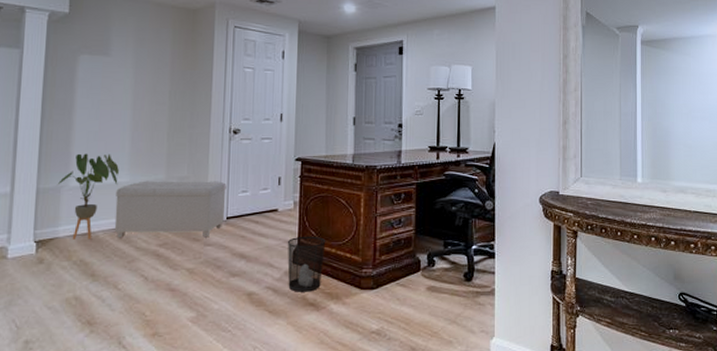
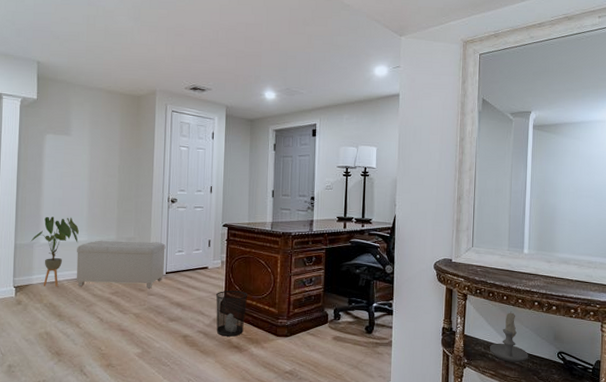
candle: none [605,249,647,308] -> present [490,311,528,363]

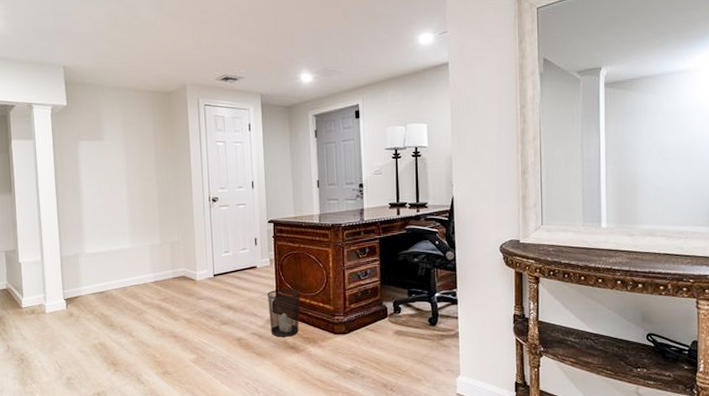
house plant: present [30,216,79,287] -> none [75,225,123,297]
ottoman: present [76,240,166,289] -> none [122,244,213,295]
candle: present [490,311,528,363] -> none [569,292,613,349]

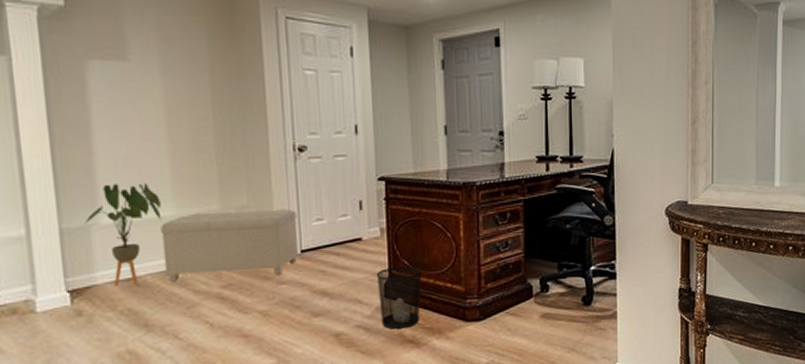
house plant: none [75,225,123,297] -> present [84,183,162,287]
ottoman: none [122,244,213,295] -> present [161,209,299,282]

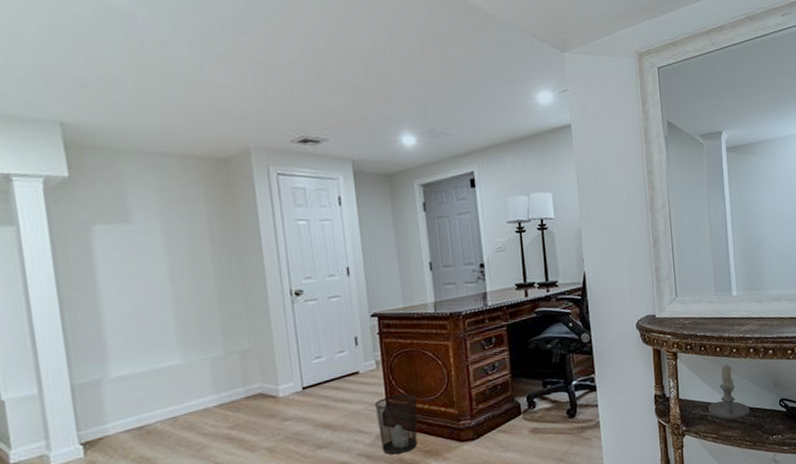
house plant: present [84,183,162,287] -> none [94,335,169,436]
ottoman: present [161,209,299,282] -> none [168,349,301,427]
candle: none [737,260,783,323] -> present [708,363,750,421]

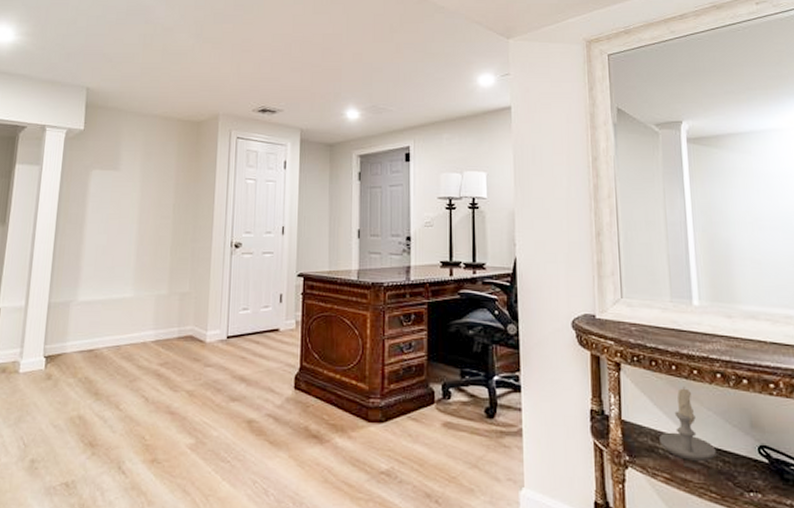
waste bin: present [374,394,418,455] -> none [288,359,330,422]

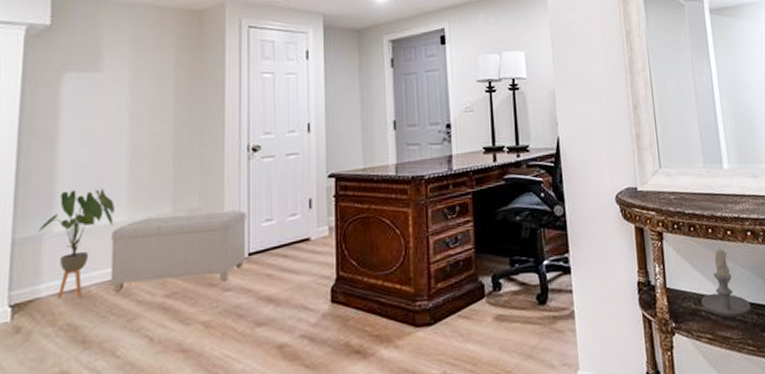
house plant: none [66,268,124,356] -> present [37,188,114,299]
ottoman: none [118,296,227,358] -> present [110,210,247,292]

